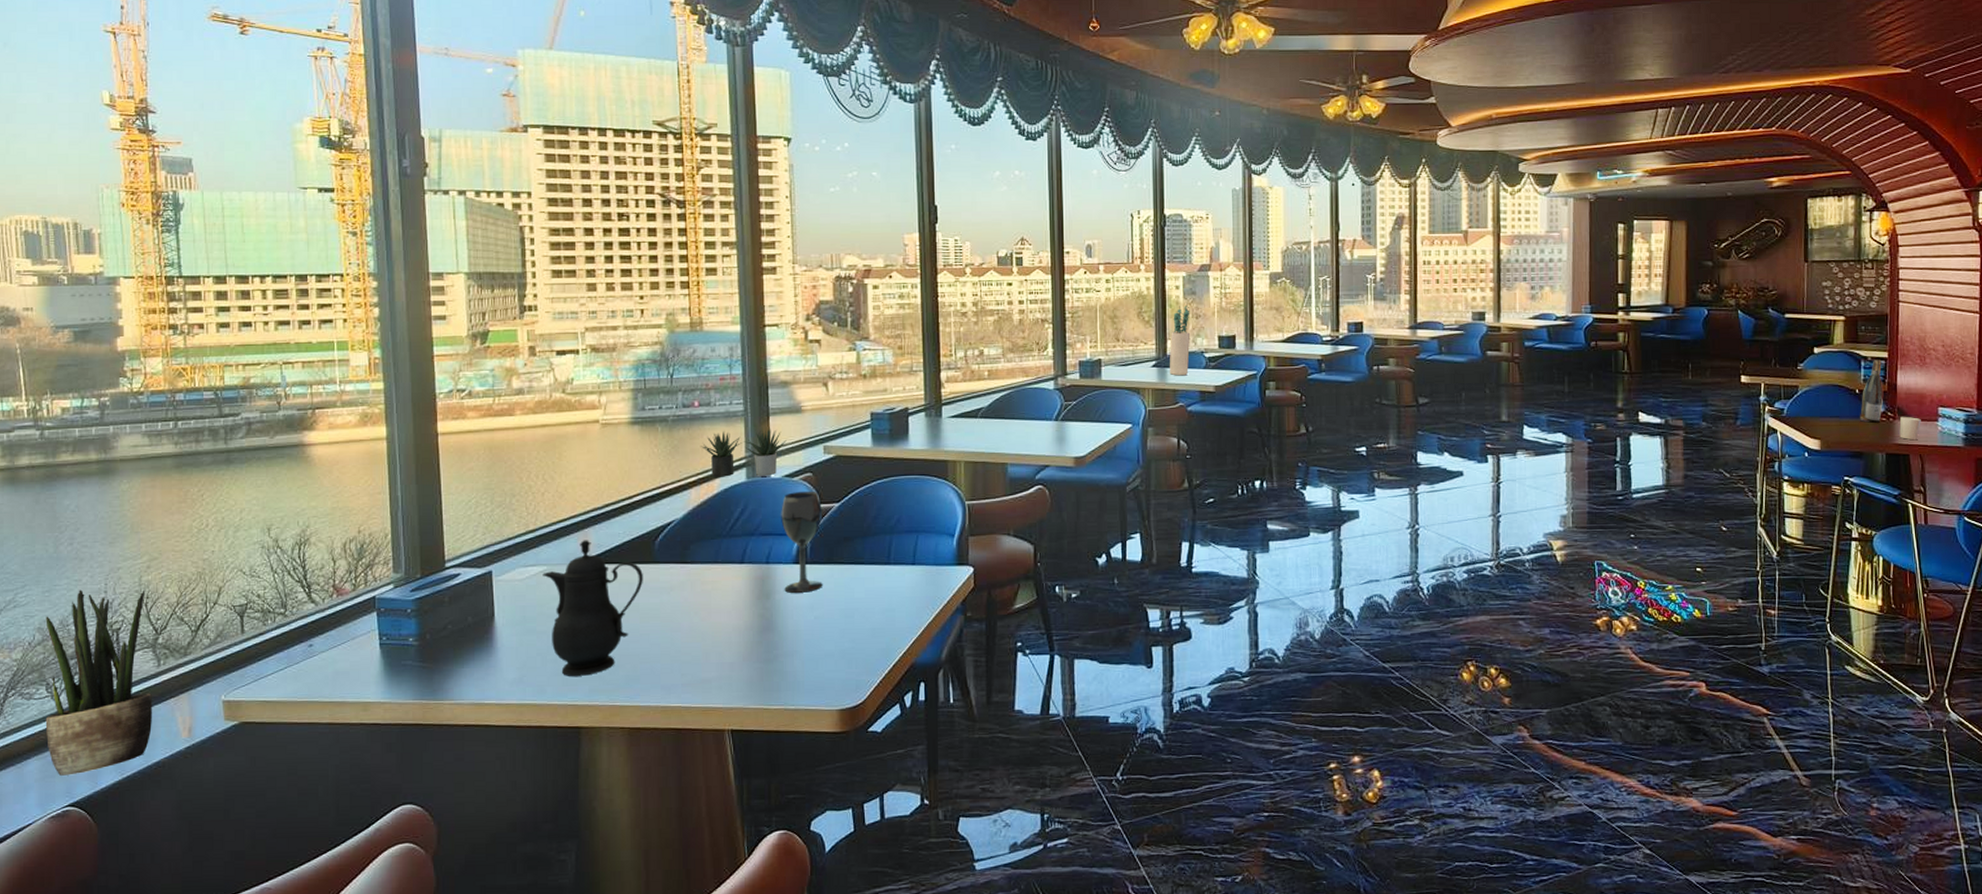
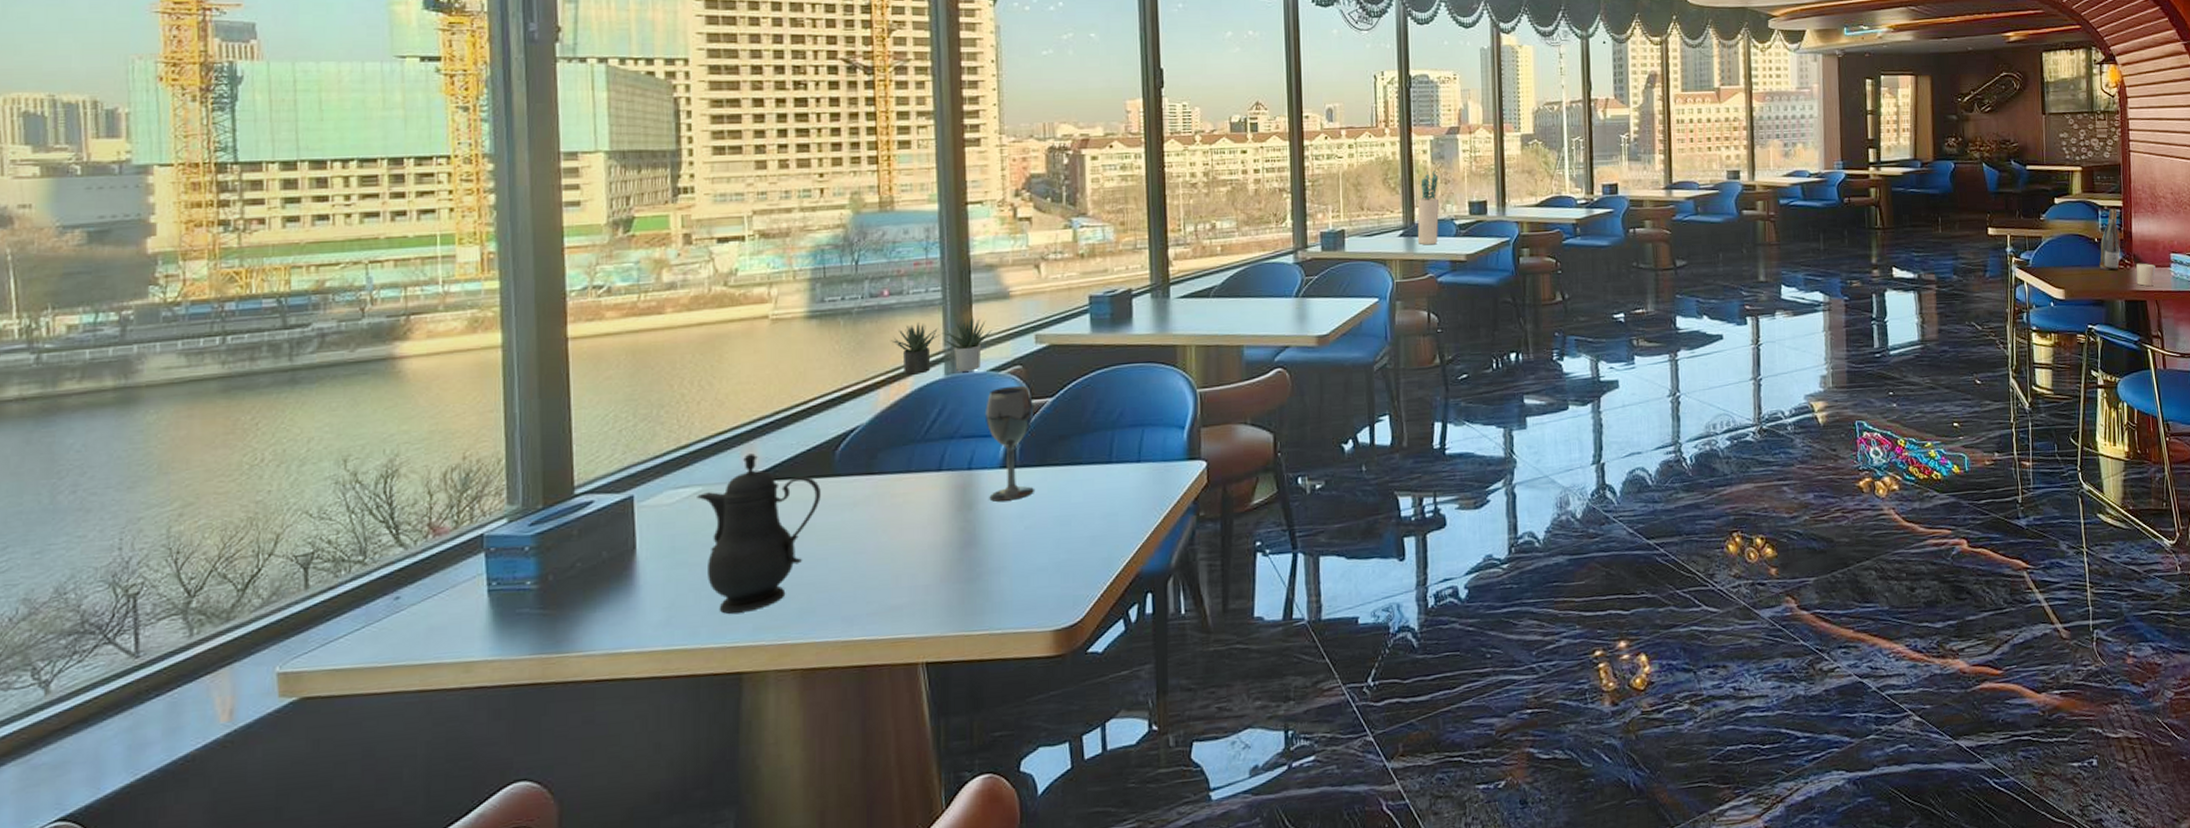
potted plant: present [45,590,152,776] -> none [28,544,180,783]

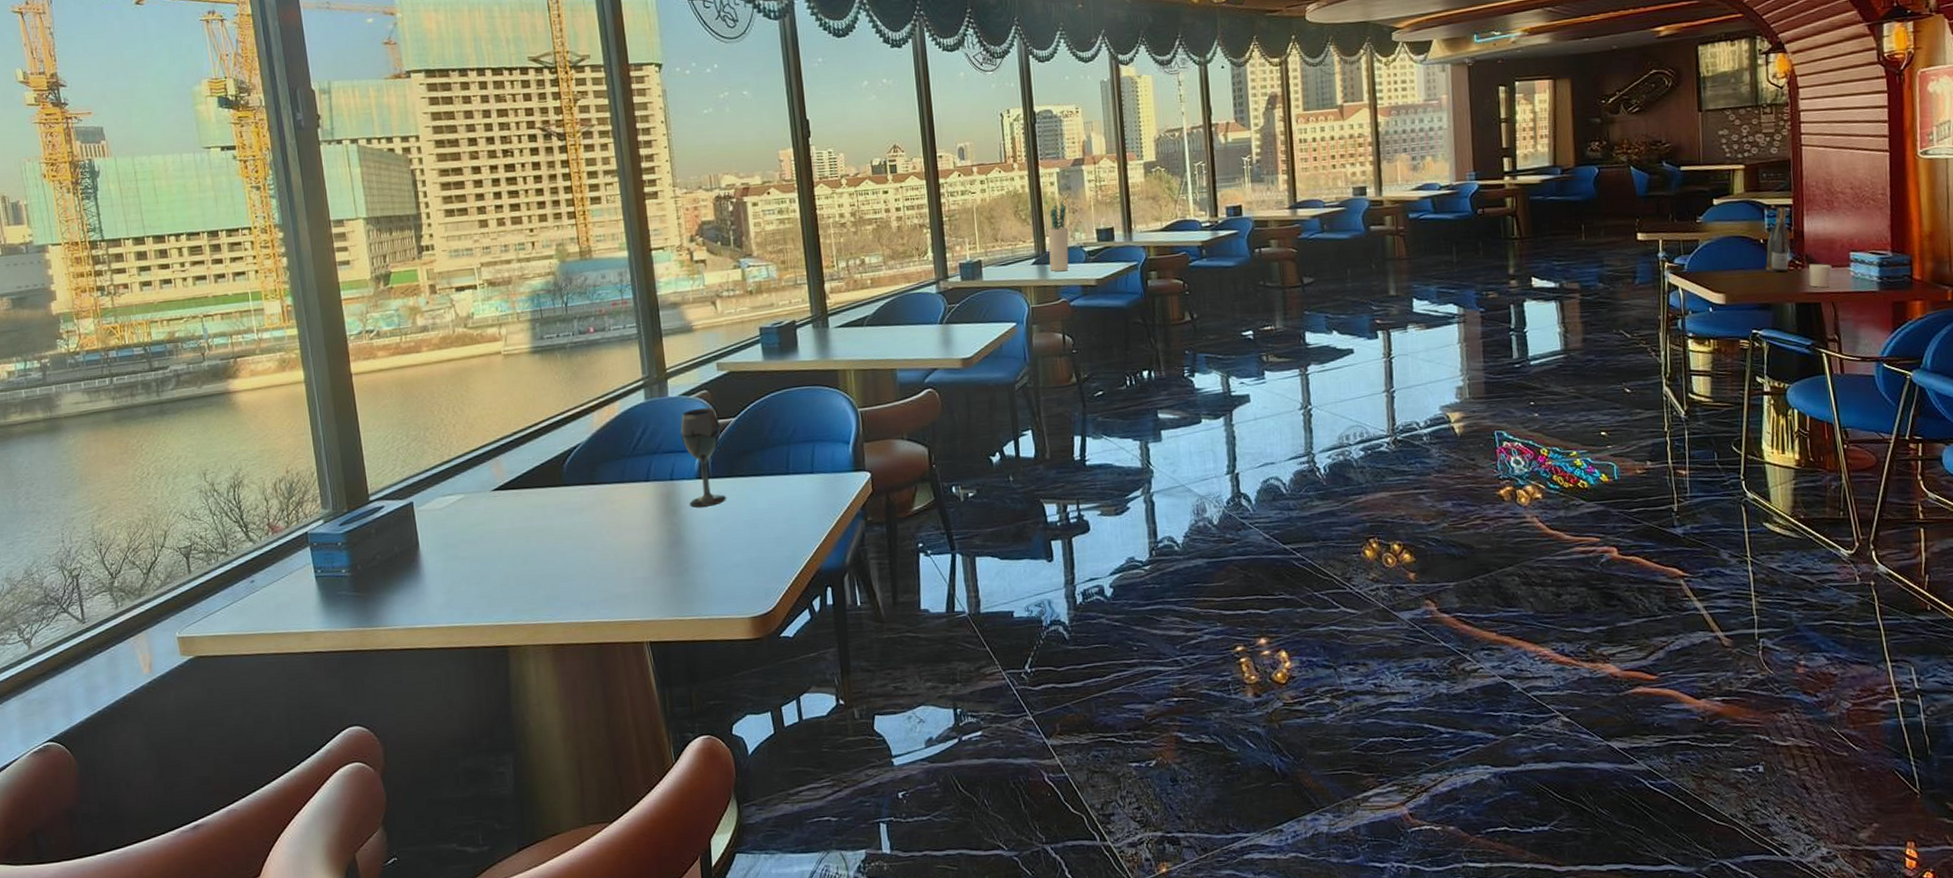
coffeepot: present [697,453,821,614] -> none [460,467,555,598]
succulent plant: present [890,316,992,375] -> none [598,348,681,400]

